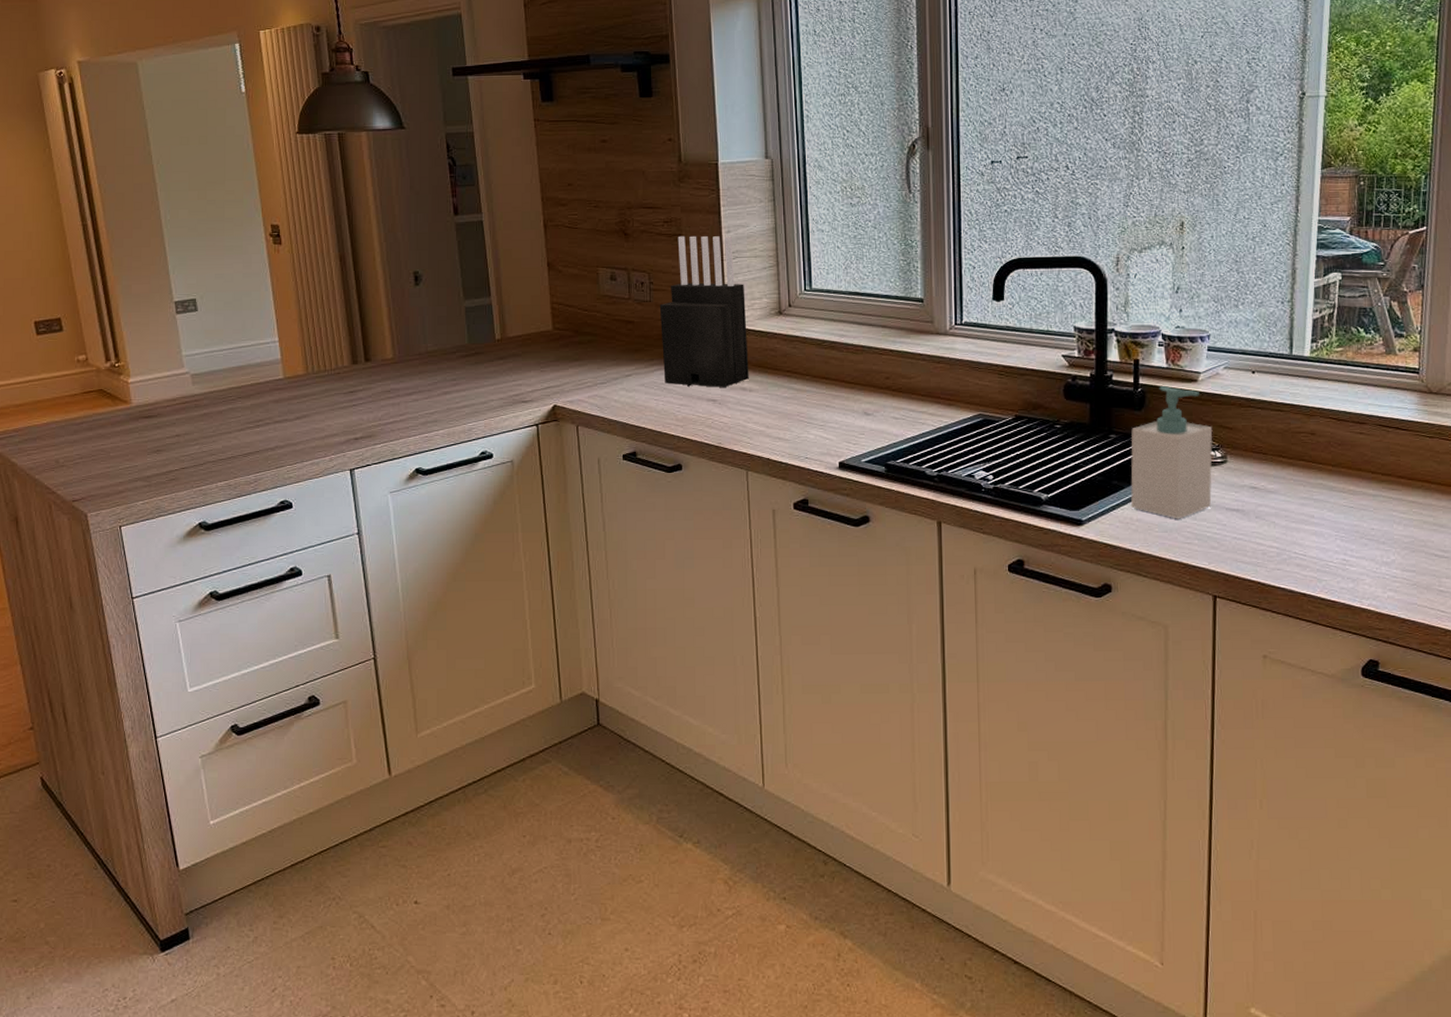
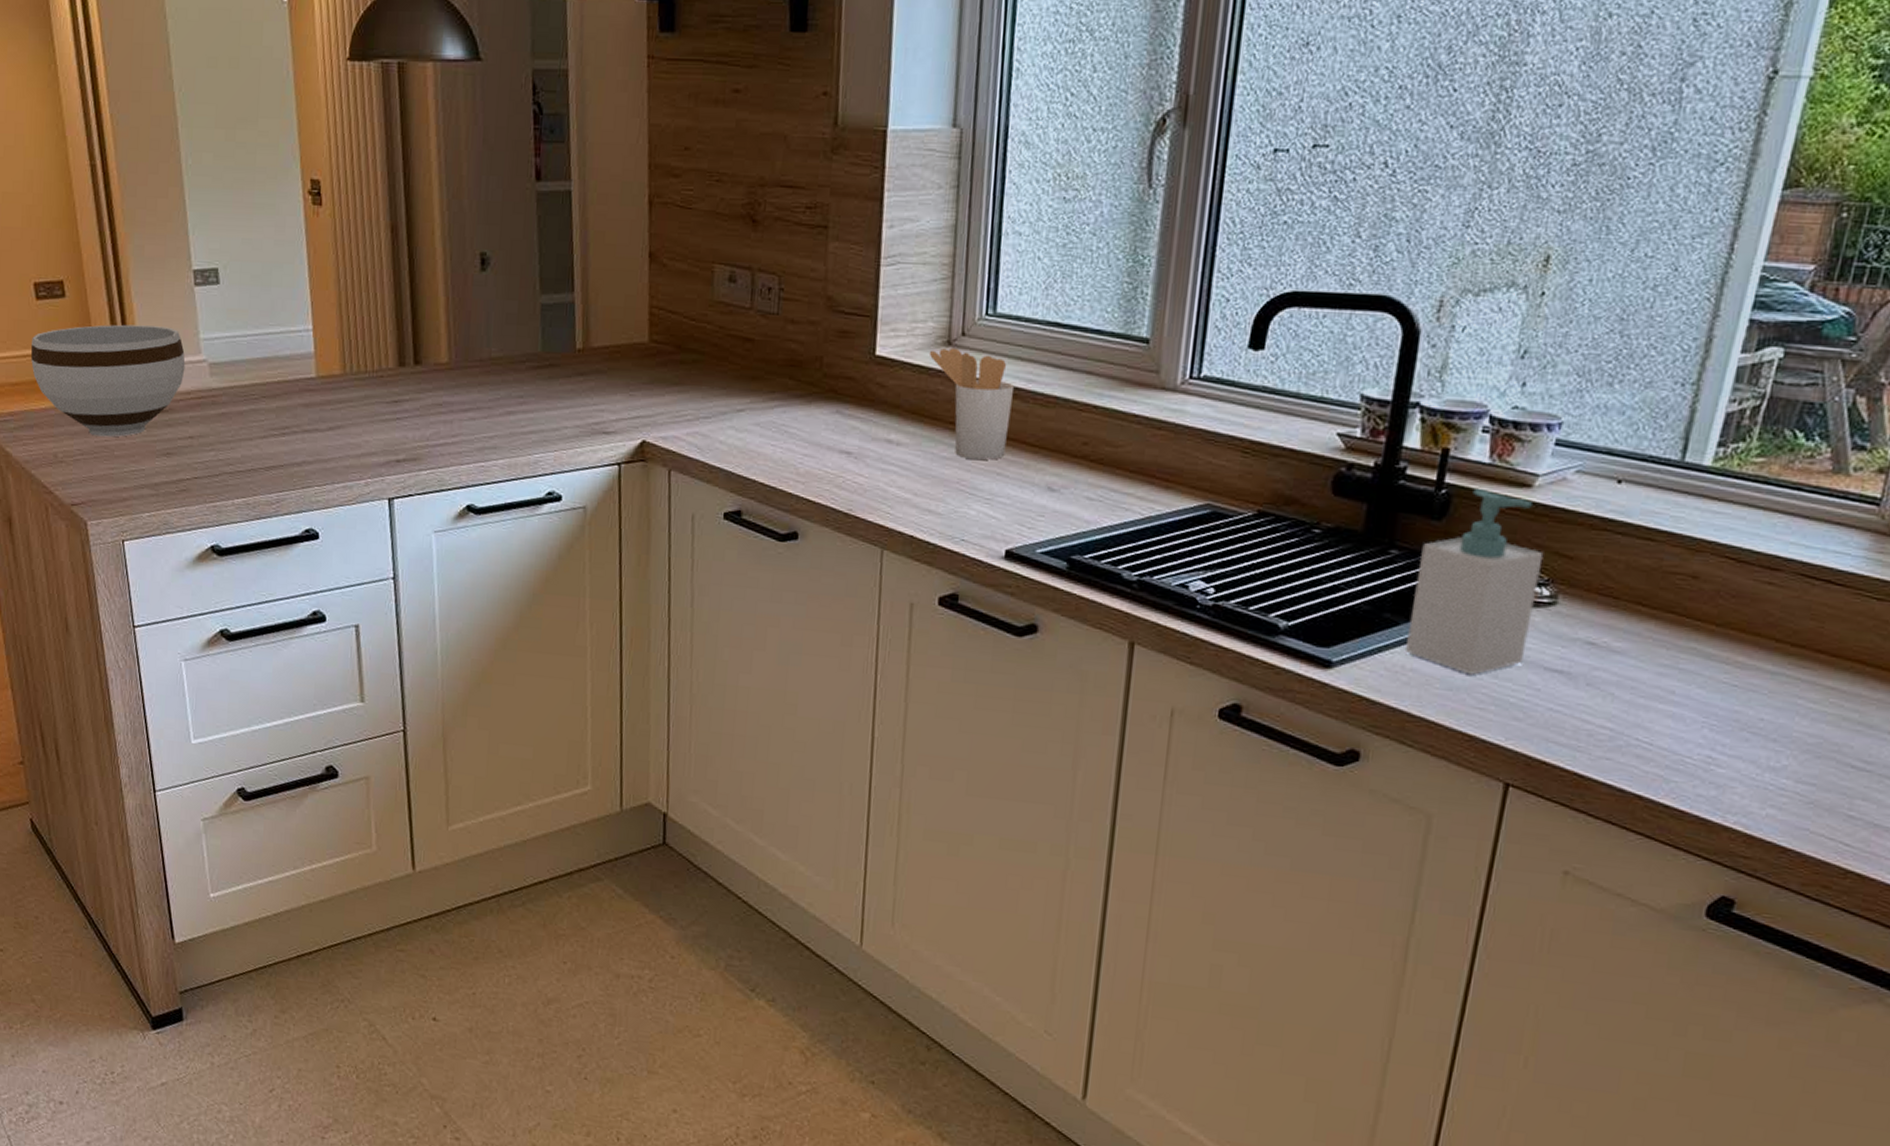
bowl: none [33,348,171,442] -> present [31,324,186,438]
knife block: present [659,235,749,387] -> none [786,228,905,437]
utensil holder: none [766,316,832,396] -> present [929,347,1015,460]

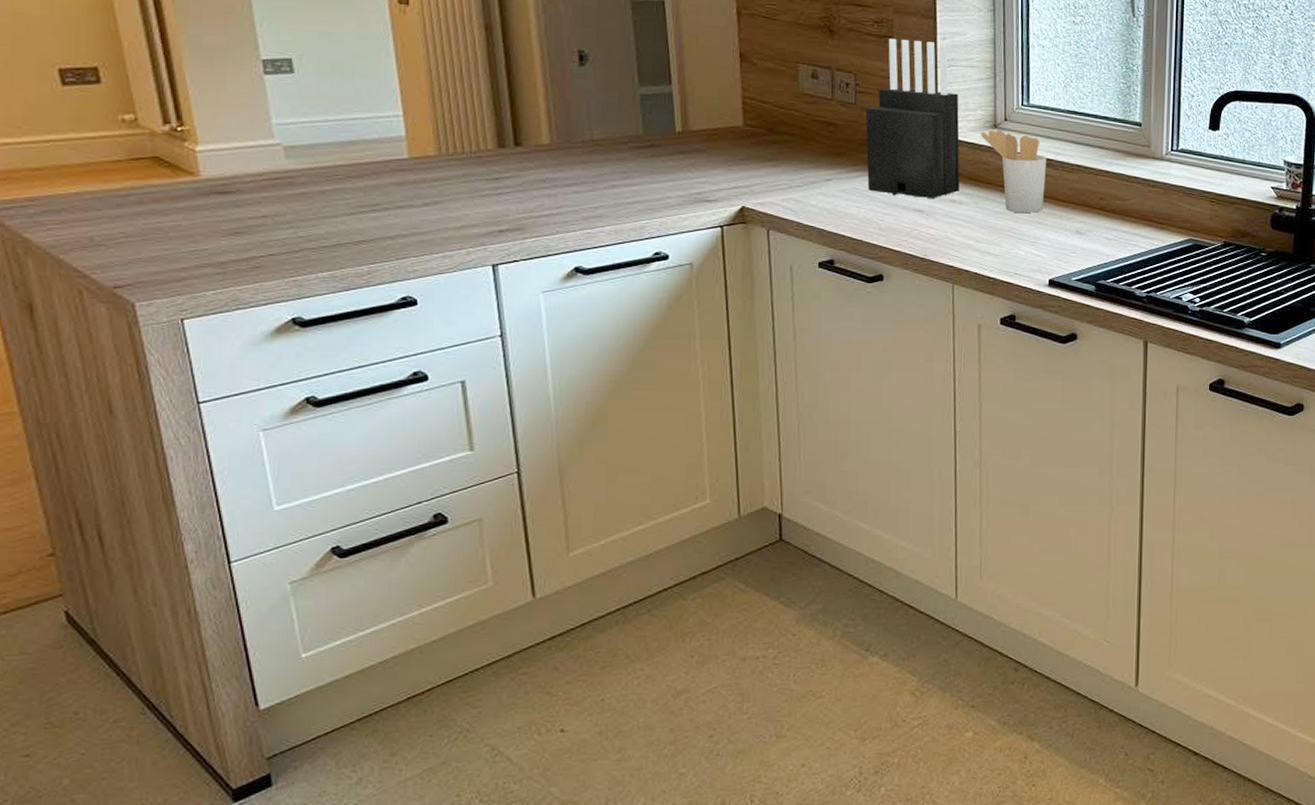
bowl: present [31,324,186,438] -> none [56,110,255,219]
knife block: none [786,228,905,437] -> present [865,38,960,198]

